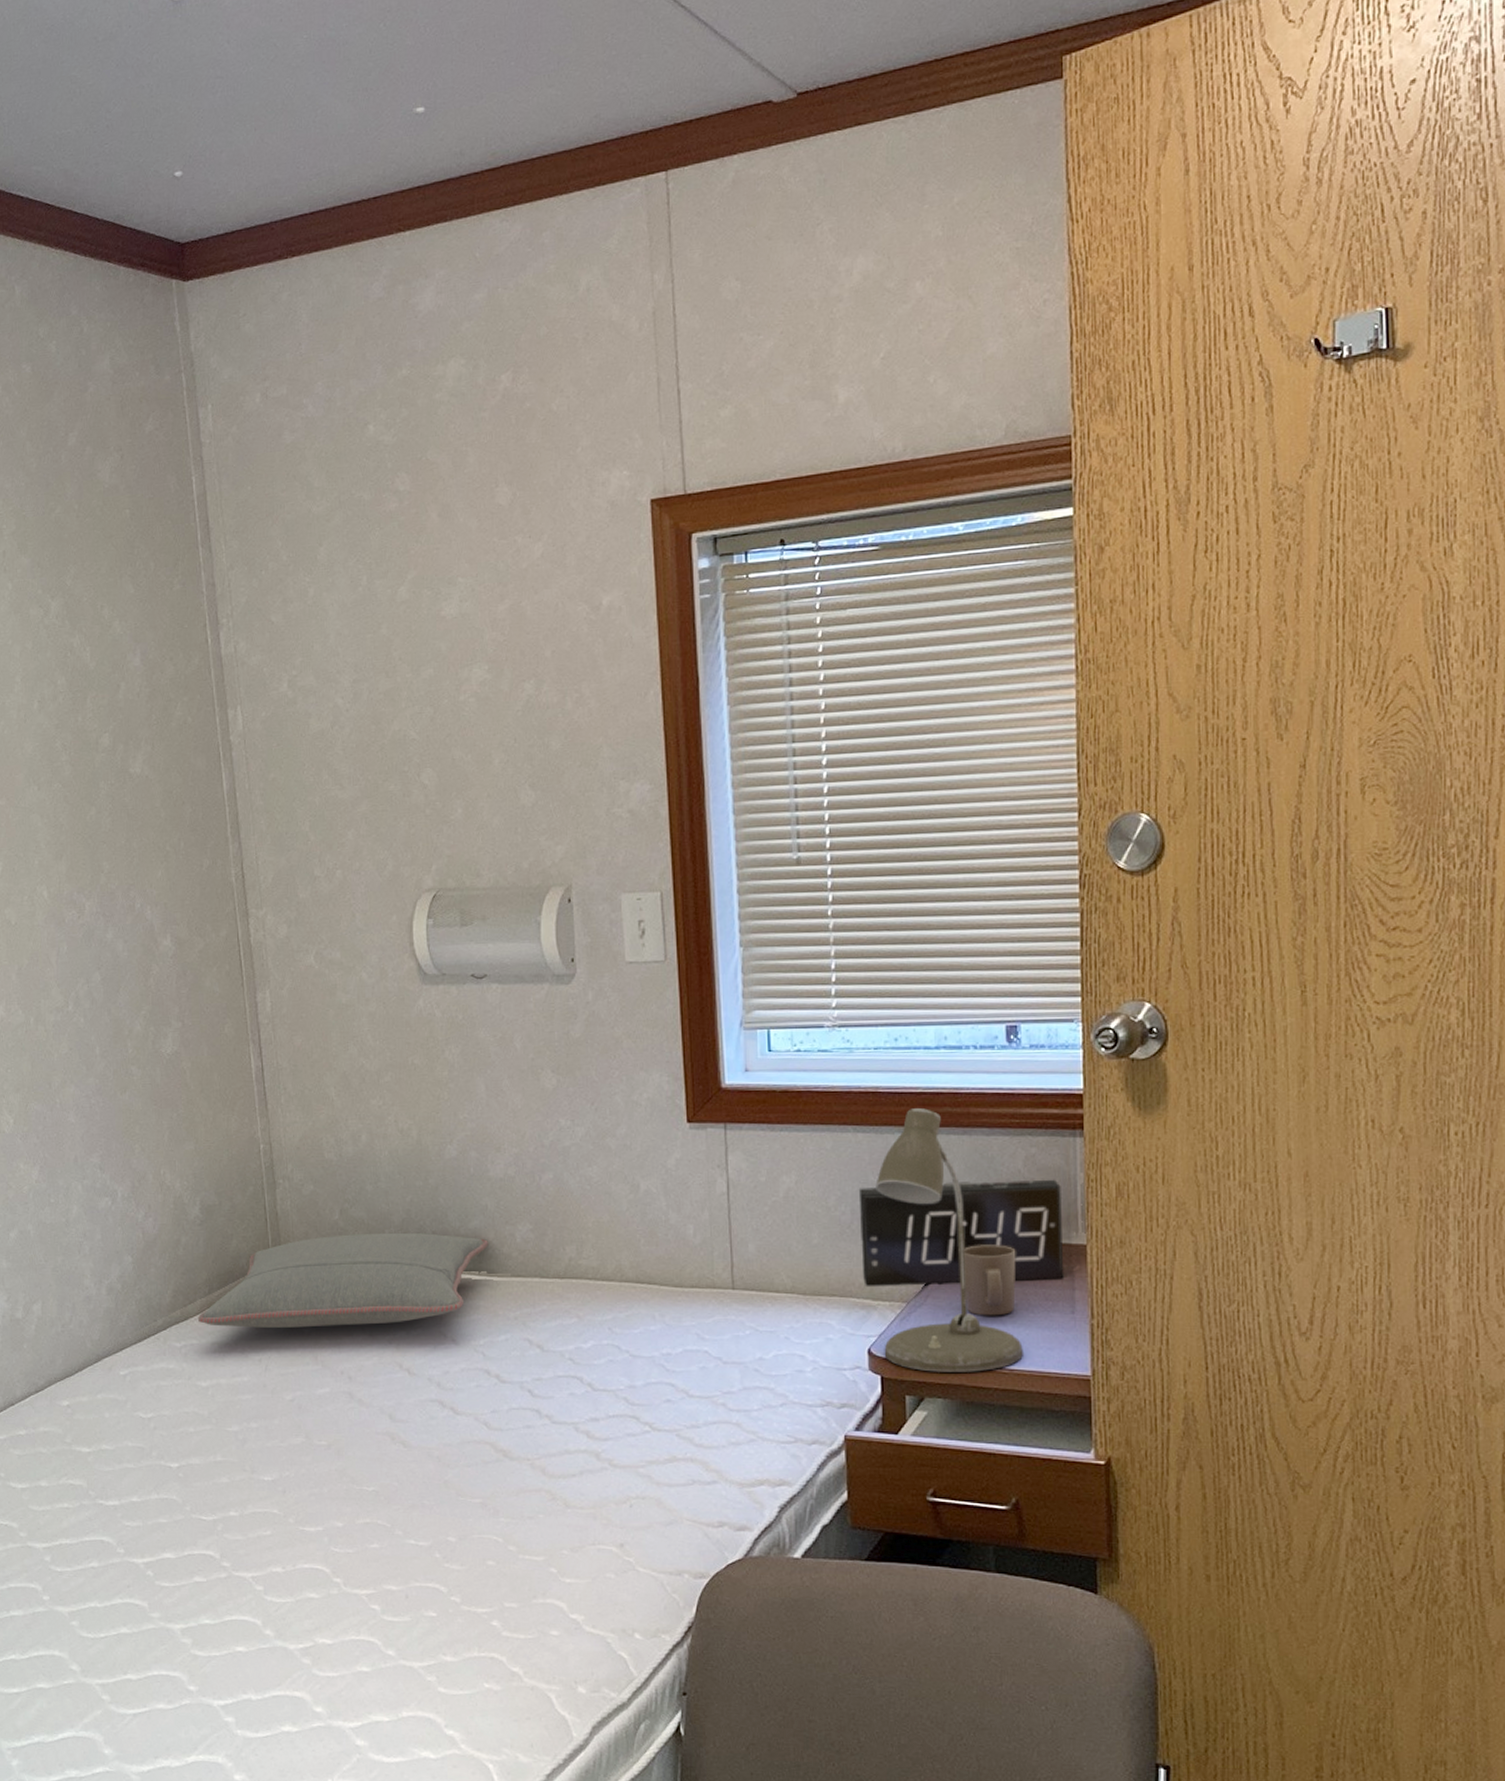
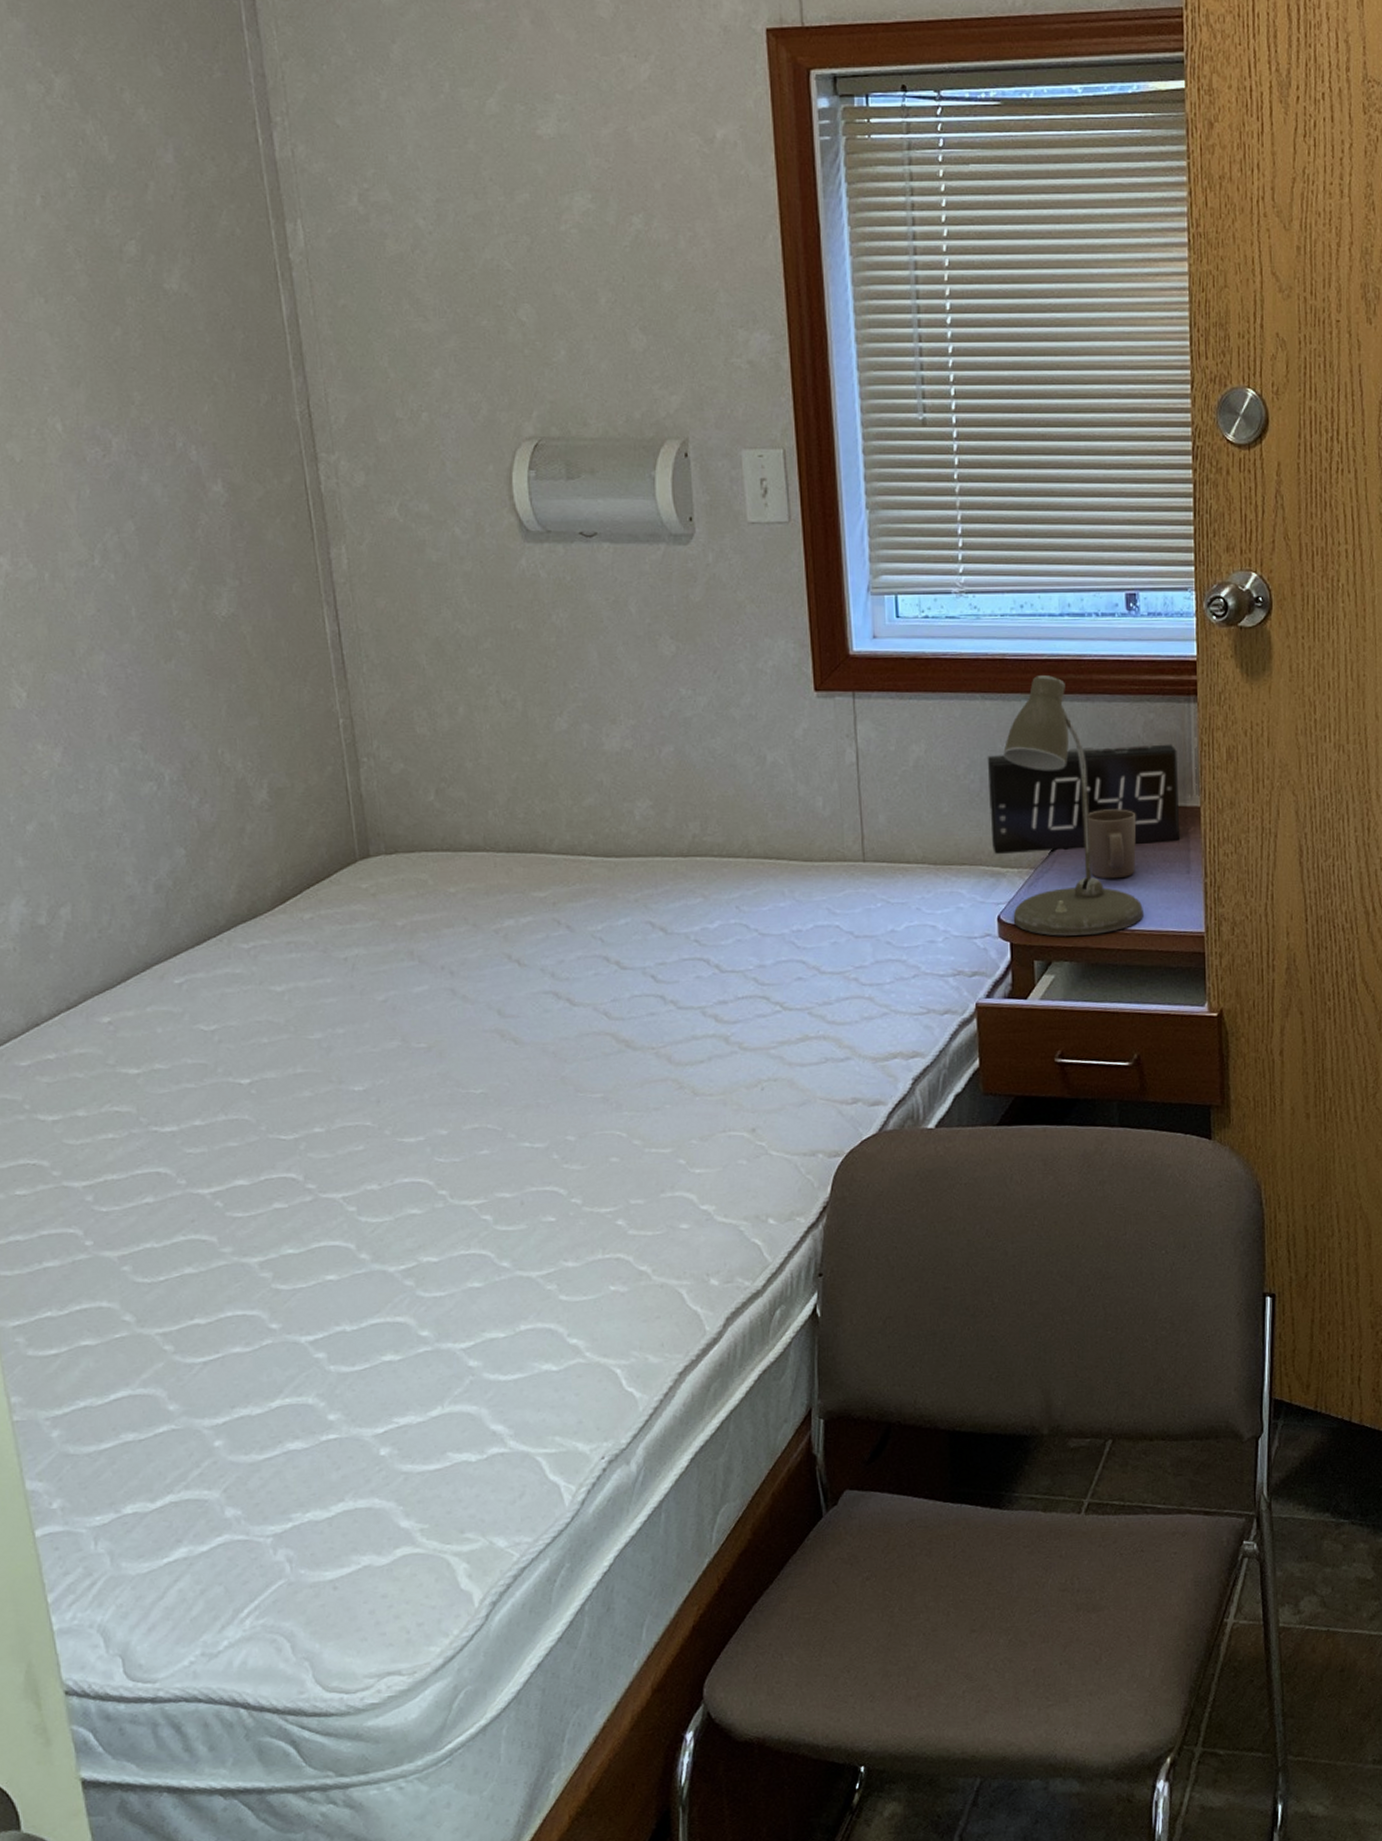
pillow: present [197,1232,488,1328] -> none [268,812,605,924]

